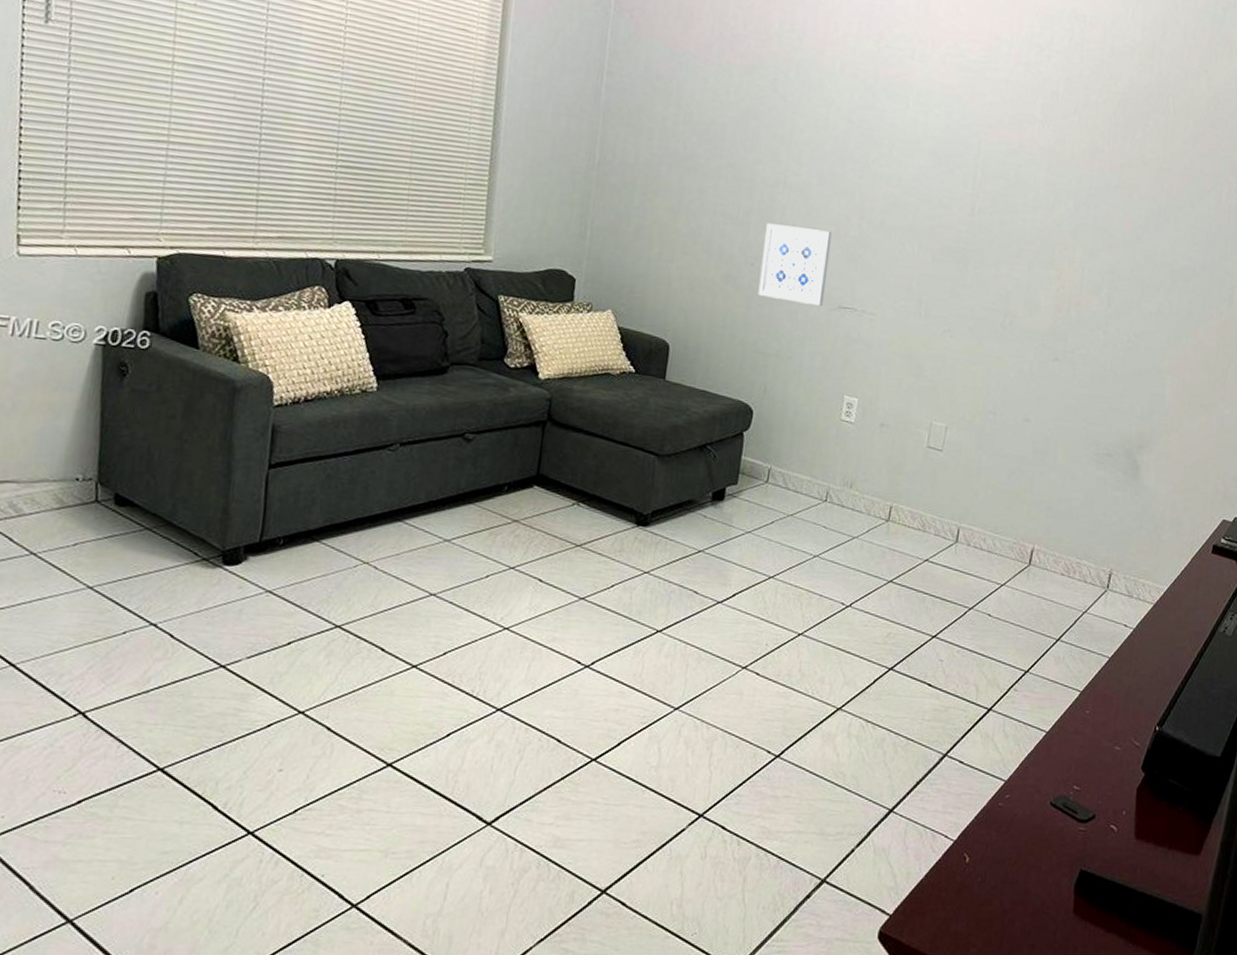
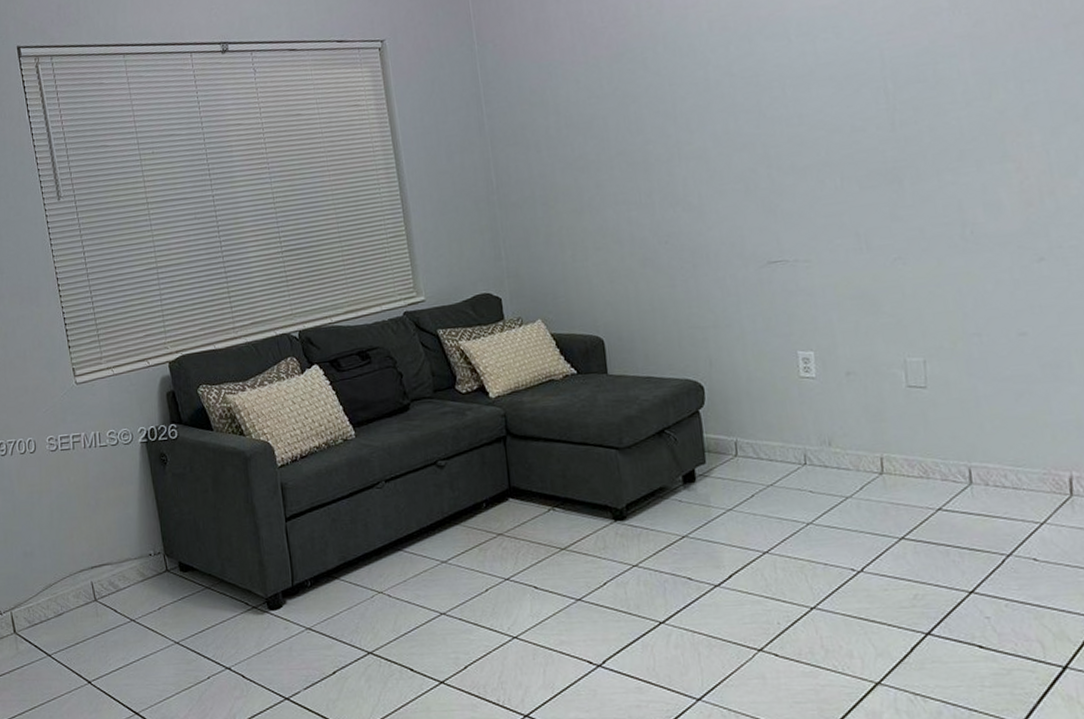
wall art: present [758,223,832,306] -> none [670,189,750,272]

